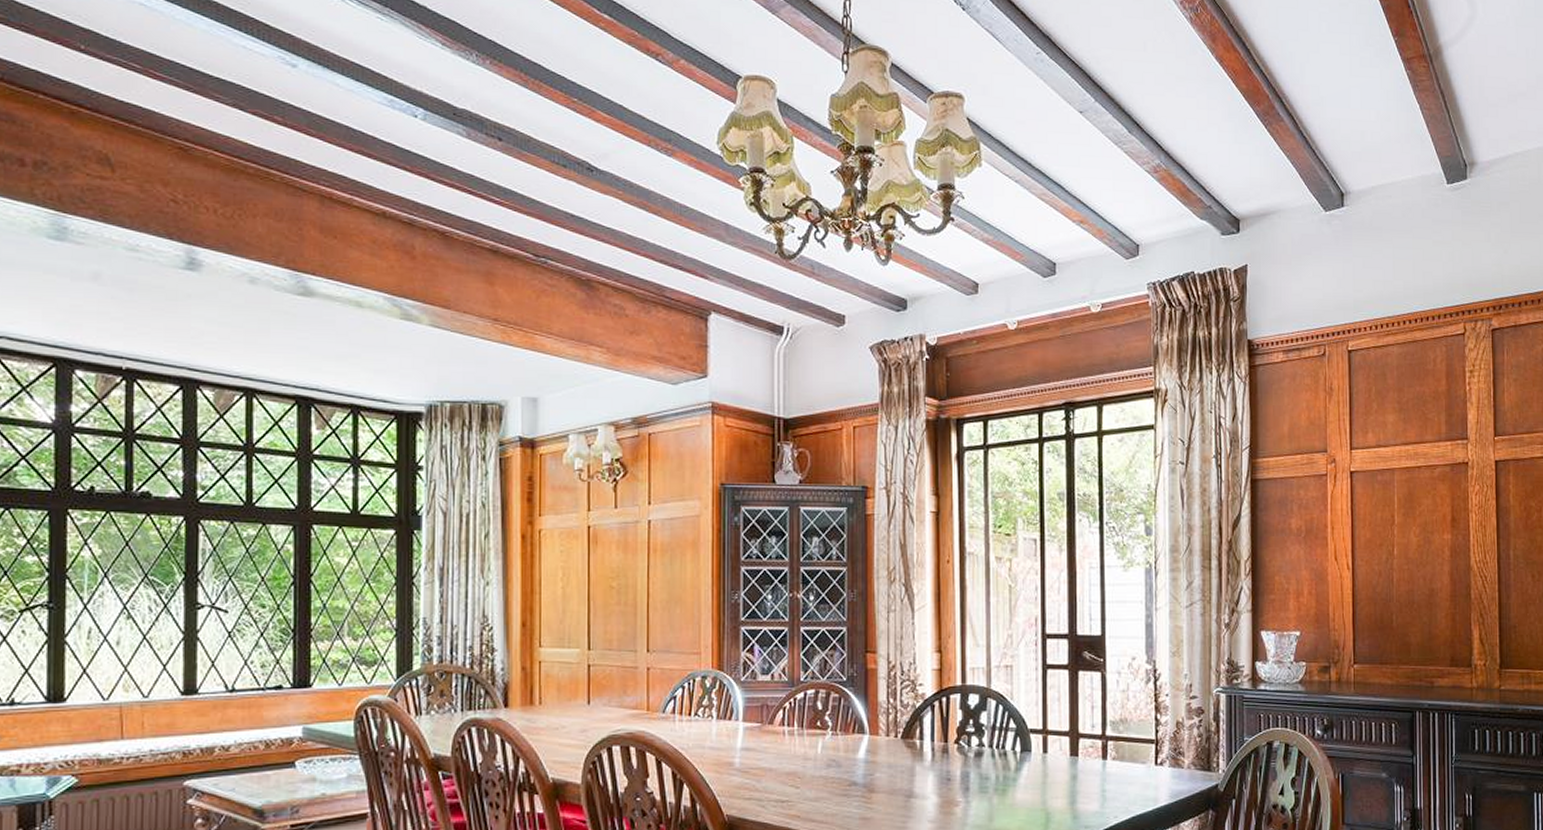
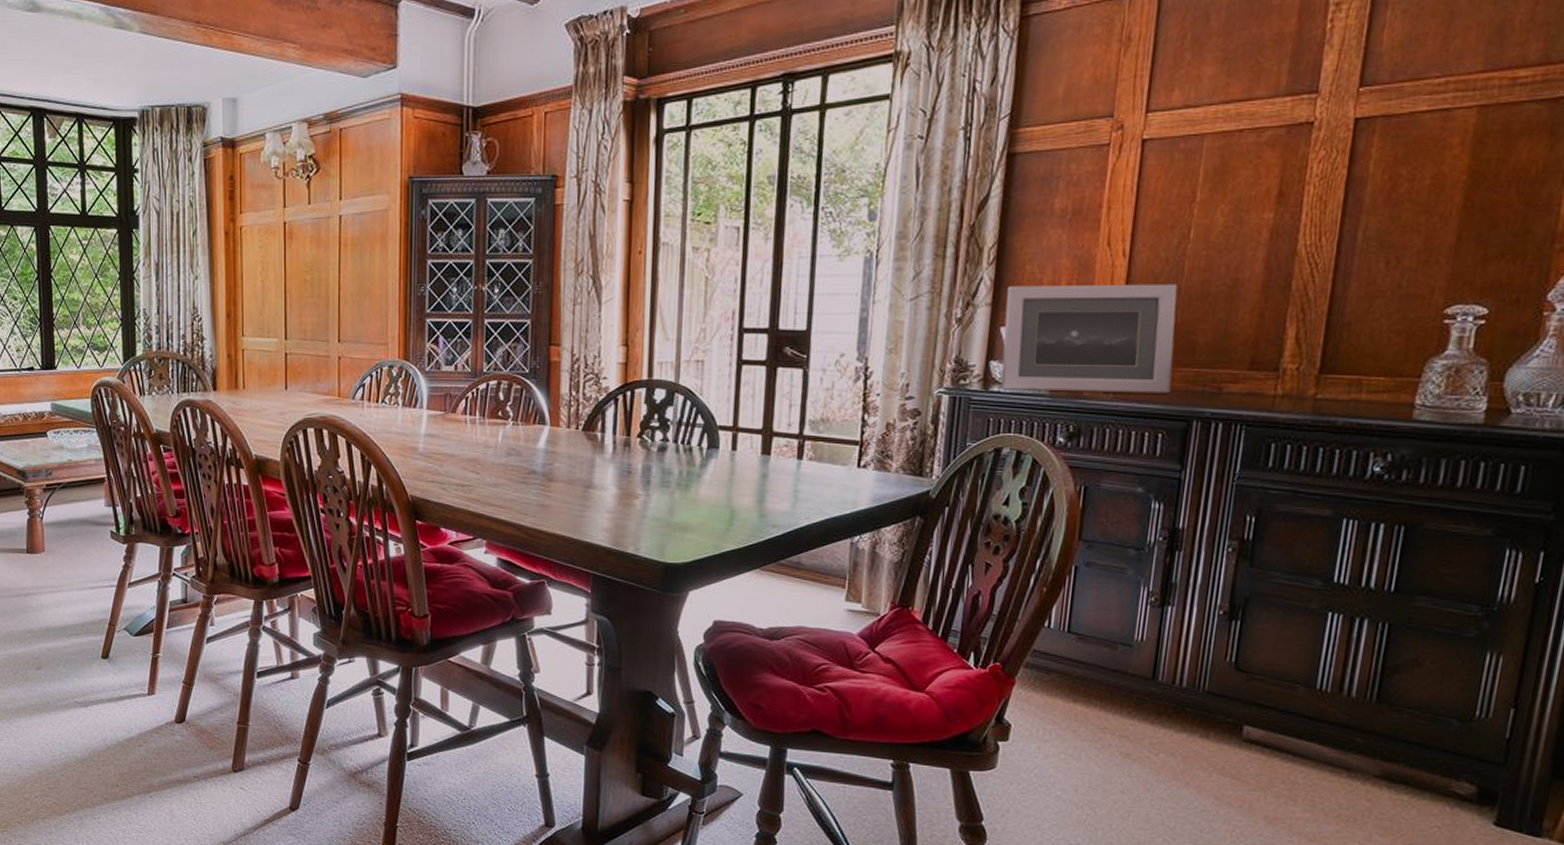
picture frame: none [1262,593,1397,690] -> present [1000,284,1178,395]

